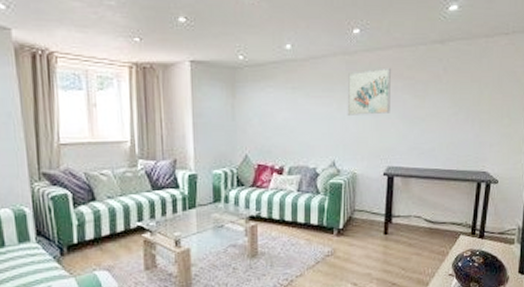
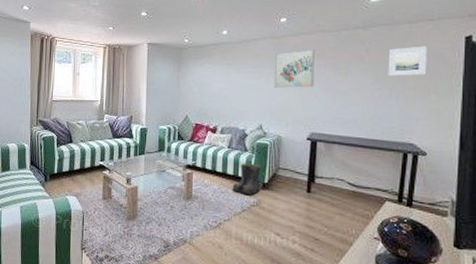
boots: none [303,207,335,244] -> present [232,163,261,195]
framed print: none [464,63,502,99] -> present [388,46,428,77]

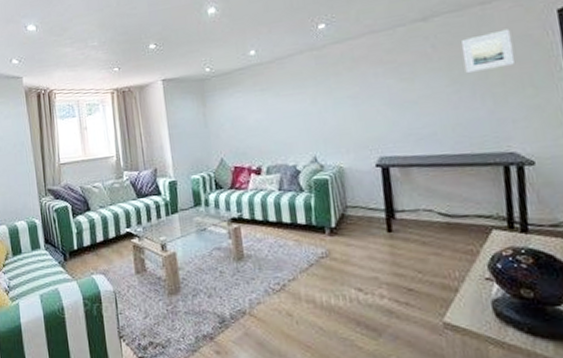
boots: present [232,163,261,195] -> none [291,205,328,245]
wall art: present [273,49,315,88] -> none [317,55,373,109]

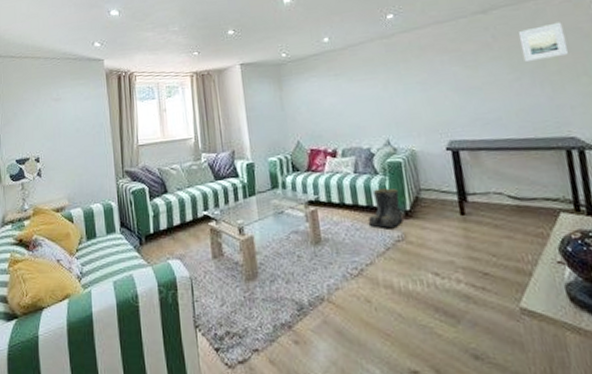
boots: none [291,205,328,245] -> present [368,188,403,228]

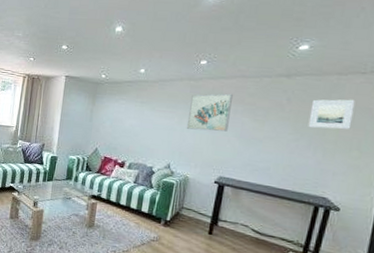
boots: present [368,188,403,228] -> none [133,199,165,230]
wall art: none [387,43,441,94] -> present [186,93,233,132]

